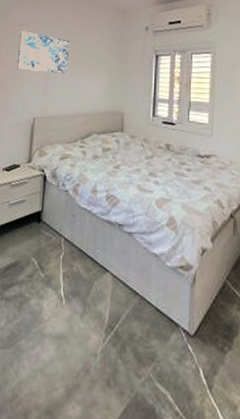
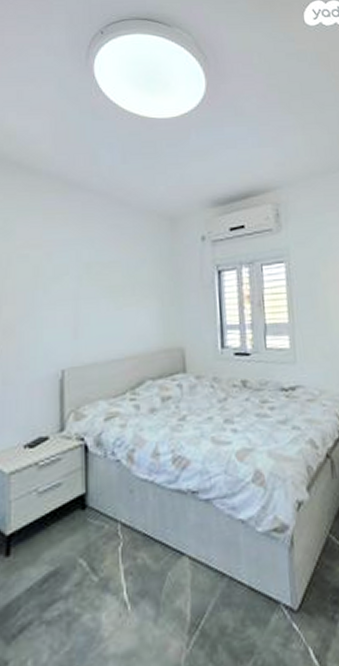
wall art: present [17,31,69,73] -> none [29,254,103,308]

